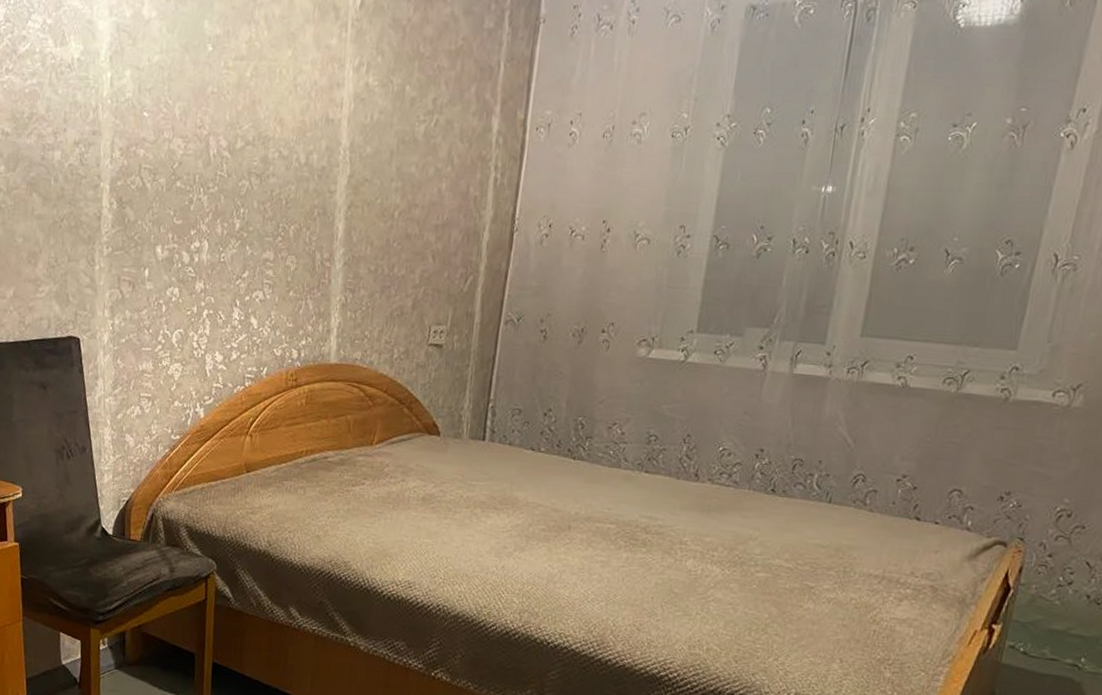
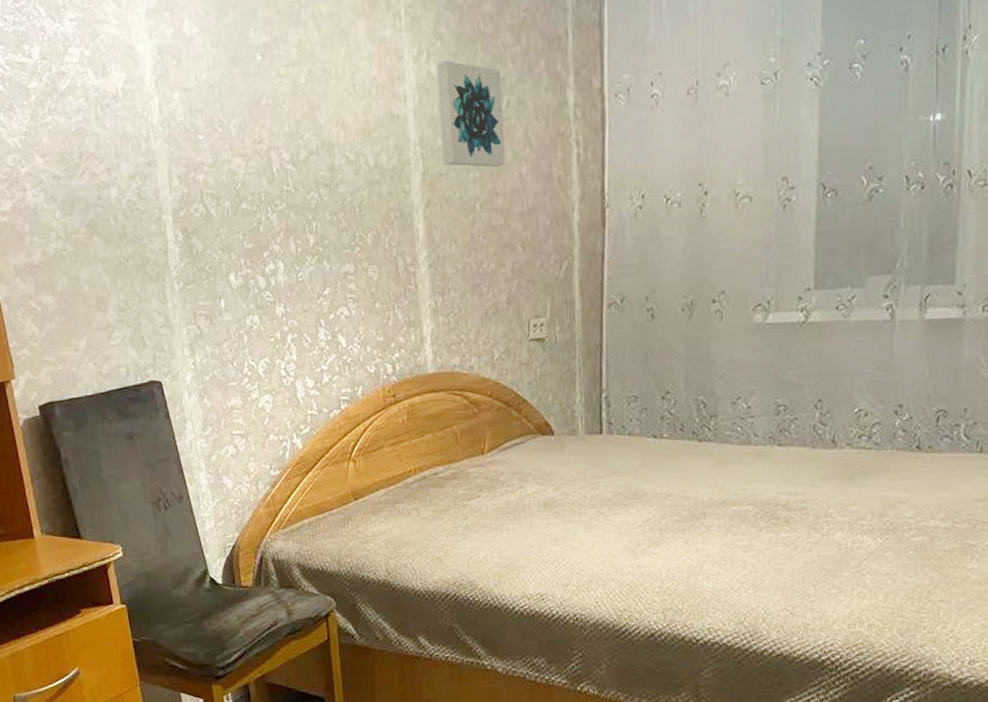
wall art: none [369,74,434,181] -> present [436,60,506,168]

